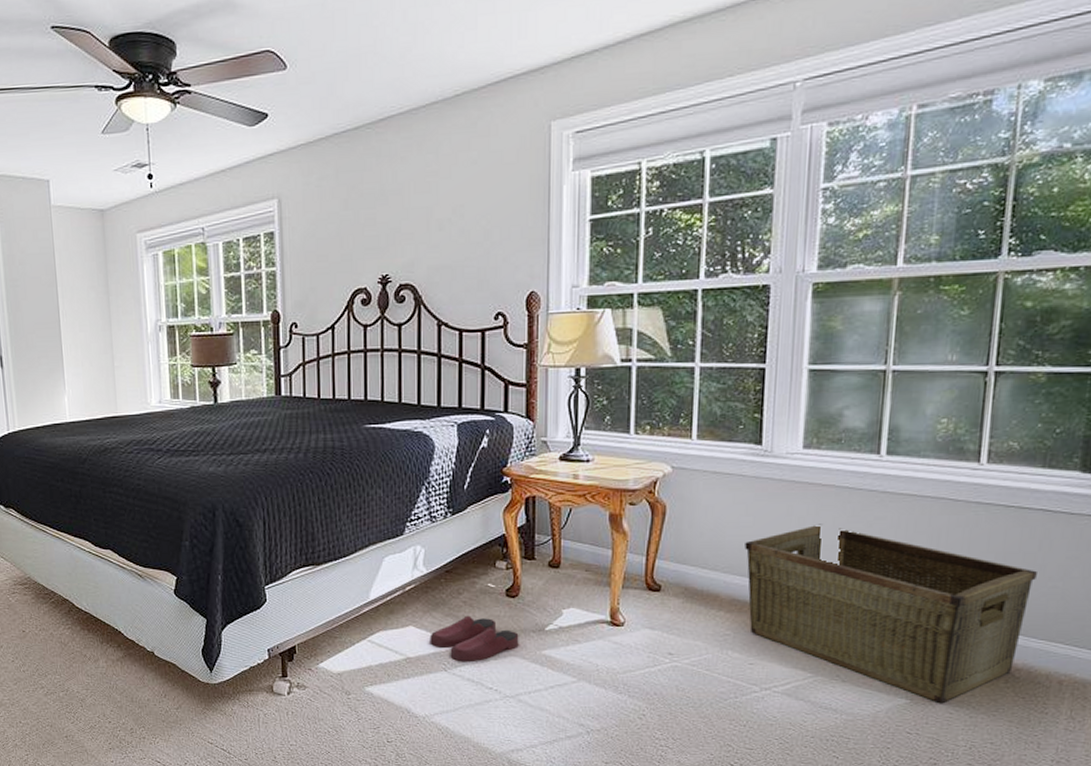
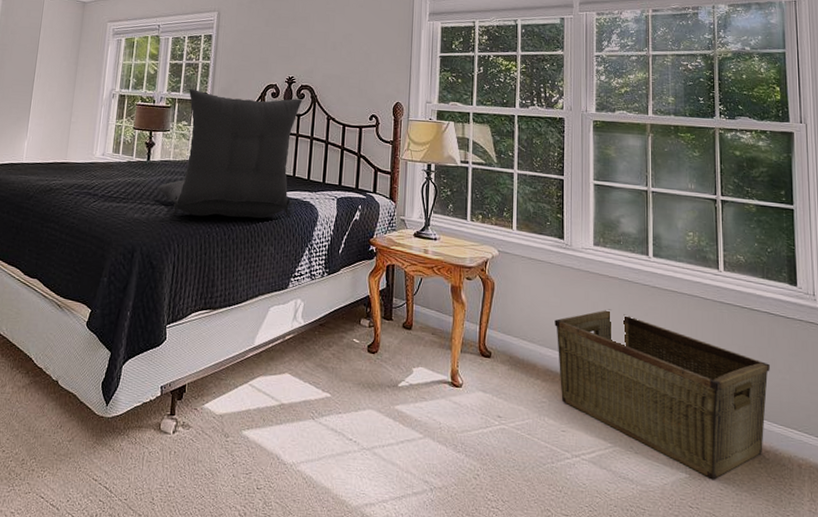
seat cushion: none [231,303,402,467] -> present [157,88,302,219]
slippers: present [430,615,519,661] -> none [302,367,377,412]

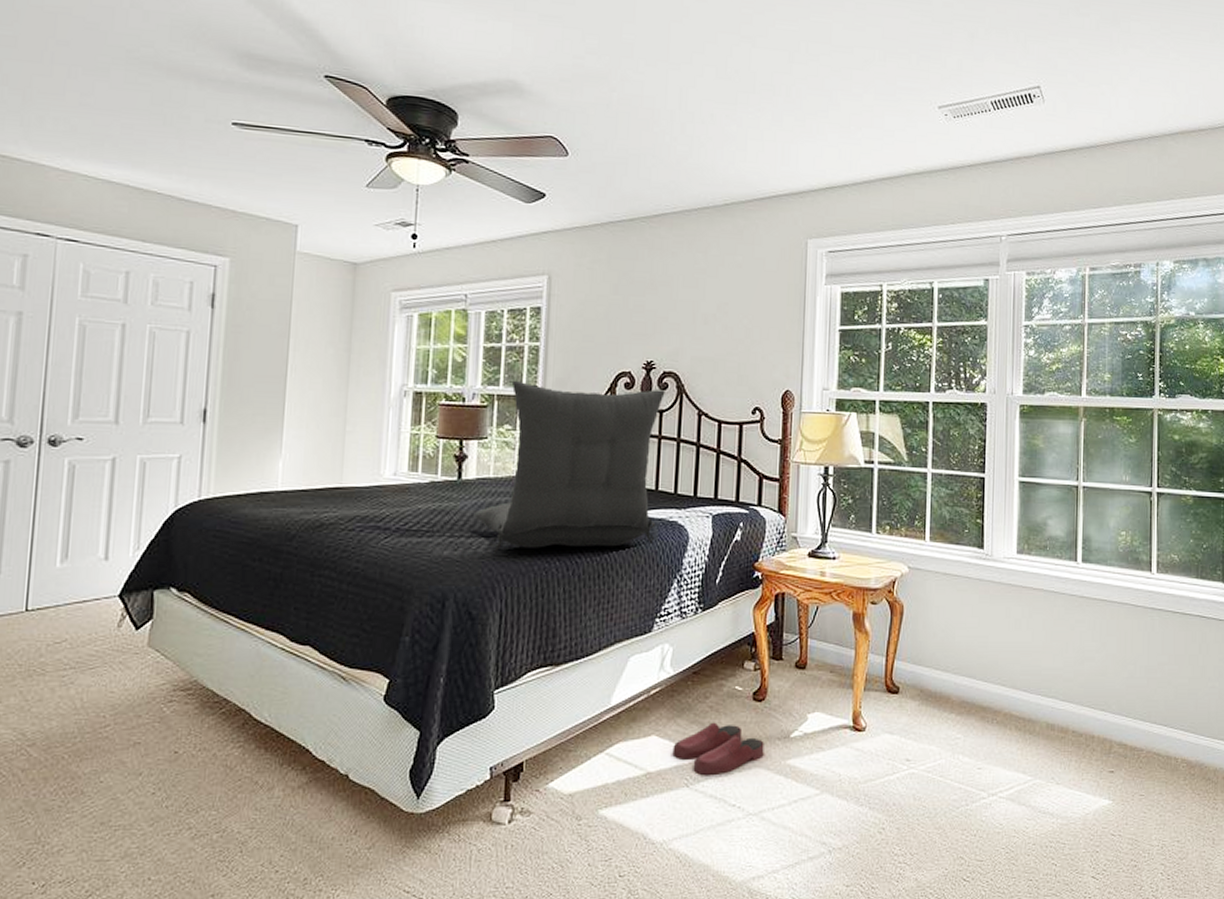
slippers: none [302,367,377,412] -> present [672,722,764,775]
hamper: present [554,309,770,480] -> none [971,626,1200,804]

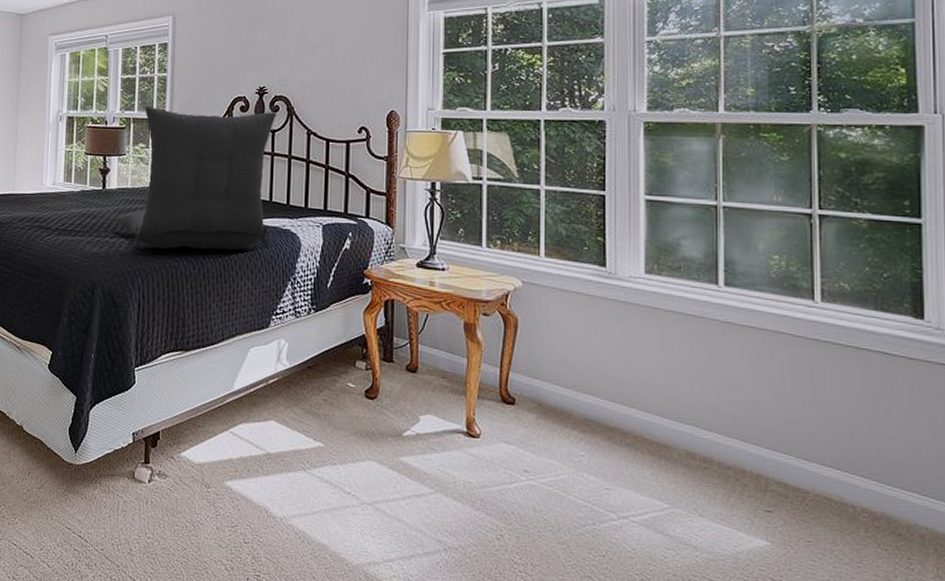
slippers: present [672,722,764,775] -> none [290,414,377,463]

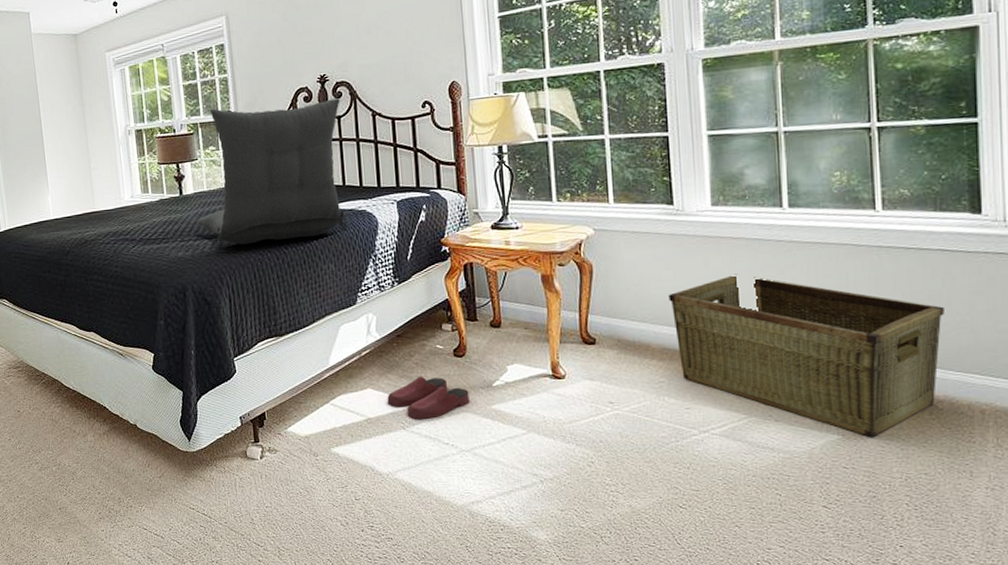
slippers: none [290,414,377,463] -> present [387,376,470,419]
hamper: none [595,348,883,550] -> present [668,274,944,438]

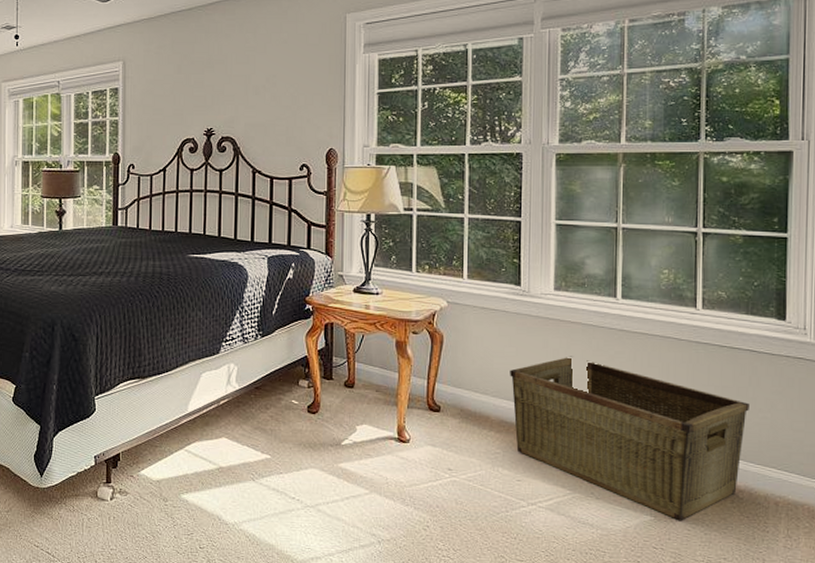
seat cushion: present [196,98,347,250] -> none [73,149,224,288]
slippers: present [387,376,470,419] -> none [240,429,319,472]

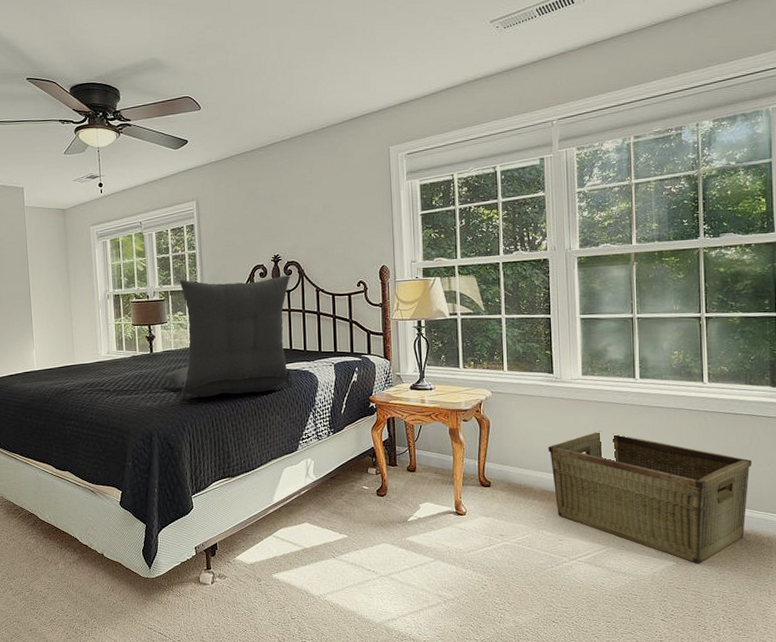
seat cushion: none [73,149,224,288] -> present [164,275,293,401]

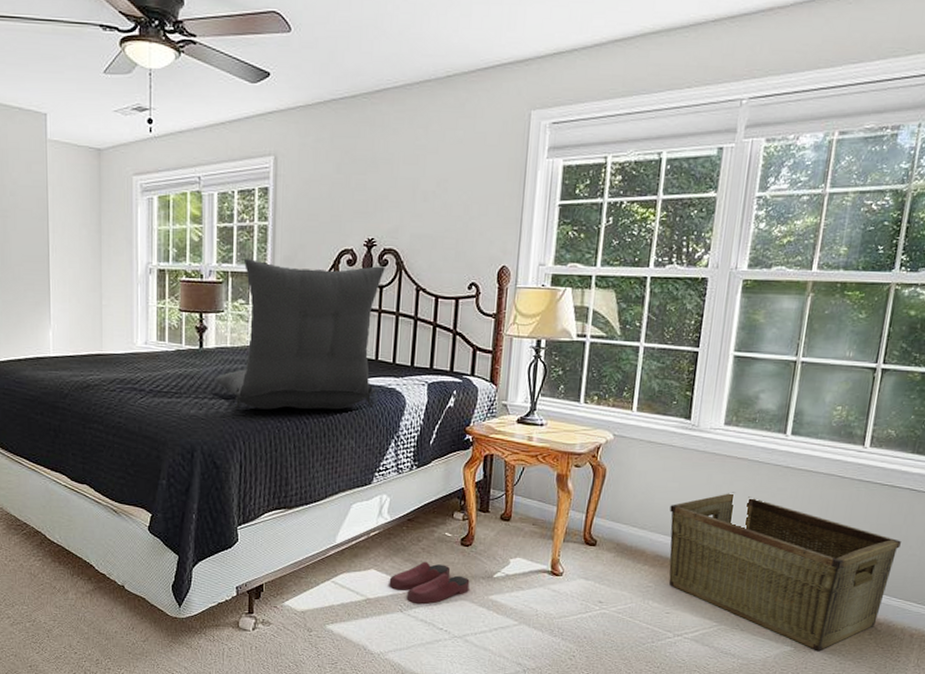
slippers: none [321,512,389,549] -> present [389,561,470,604]

